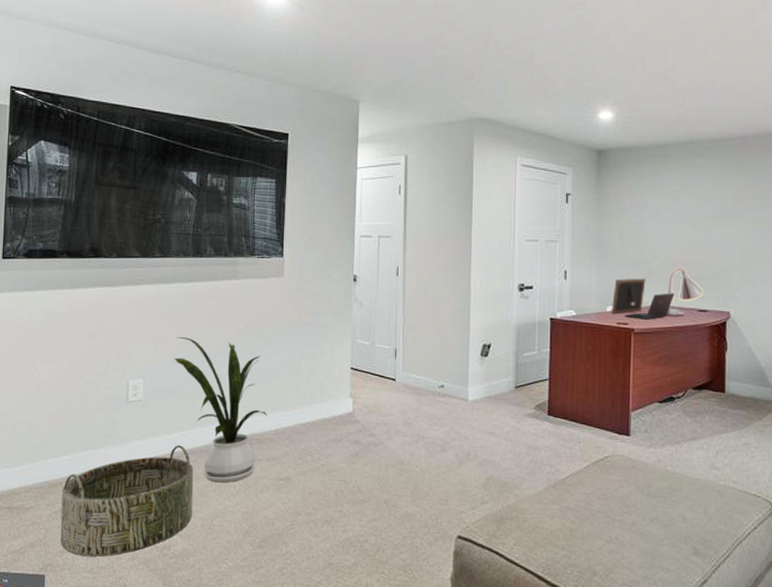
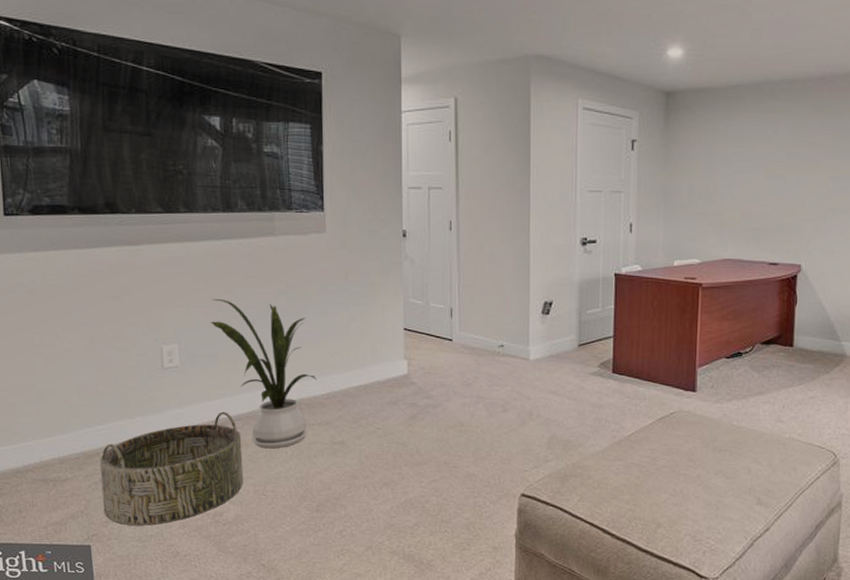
picture frame: present [611,278,646,315] -> none [678,230,716,269]
laptop: present [624,293,675,320] -> none [692,246,745,274]
table lamp: present [666,268,703,317] -> none [736,219,775,271]

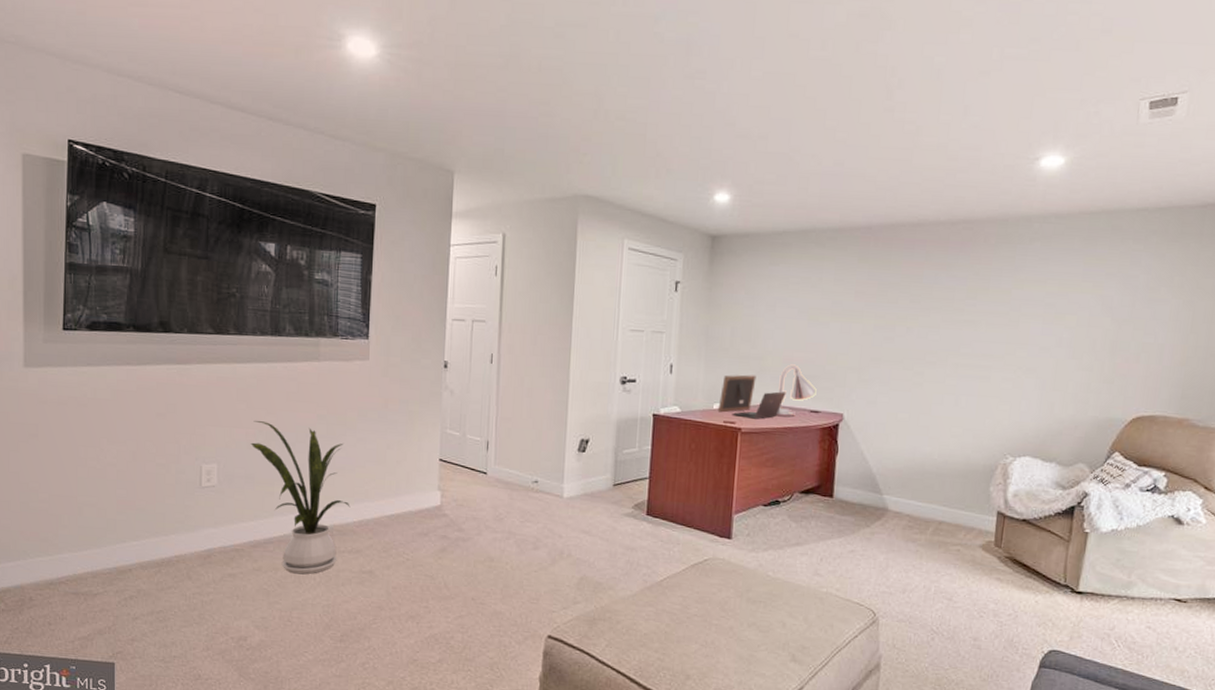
basket: present [99,411,244,525] -> none [130,534,272,646]
picture frame: none [678,230,716,269] -> present [717,374,757,413]
laptop: none [692,246,745,274] -> present [732,391,786,419]
table lamp: none [736,219,775,271] -> present [776,365,816,417]

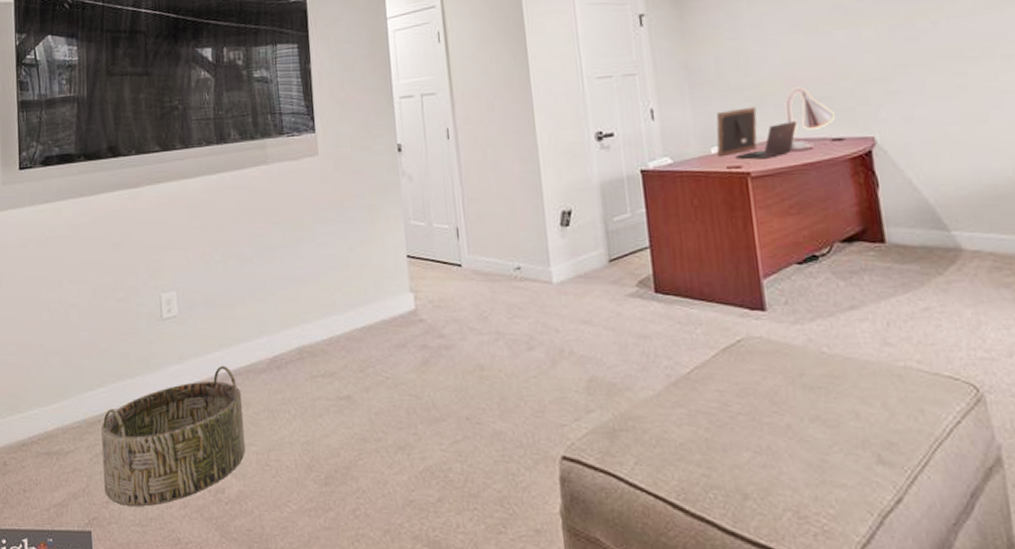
basket: none [130,534,272,646] -> present [100,366,246,506]
house plant: present [250,421,350,575] -> none [207,238,318,408]

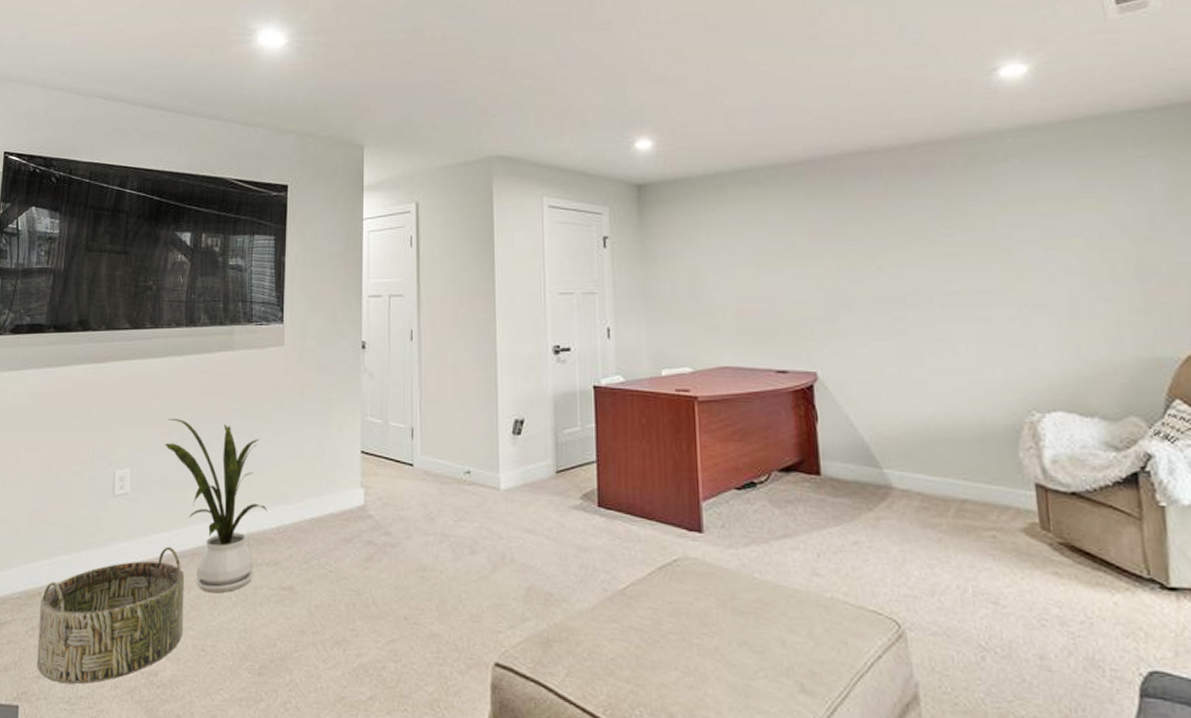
house plant: none [207,238,318,408] -> present [164,419,268,593]
picture frame: present [716,107,758,157] -> none [667,334,708,380]
laptop: present [735,121,798,160] -> none [684,351,745,385]
table lamp: present [785,88,834,152] -> none [735,320,780,380]

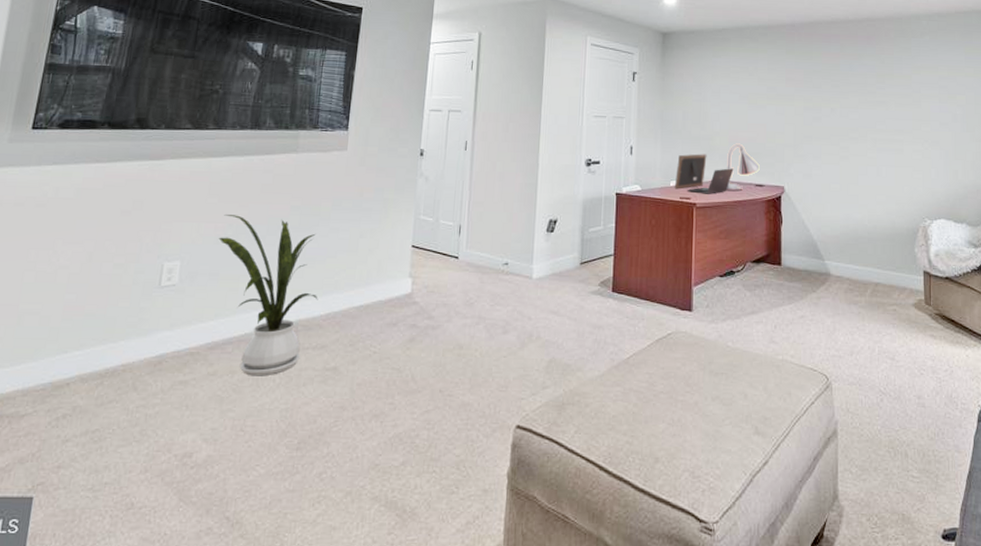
basket: present [37,546,185,684] -> none [58,334,229,470]
picture frame: none [667,334,708,380] -> present [674,154,707,190]
laptop: none [684,351,745,385] -> present [687,168,734,194]
table lamp: none [735,320,780,380] -> present [726,144,760,192]

